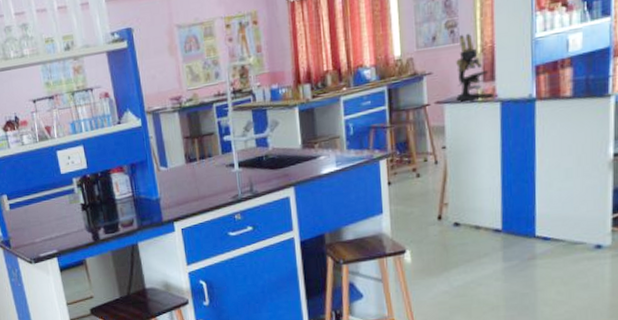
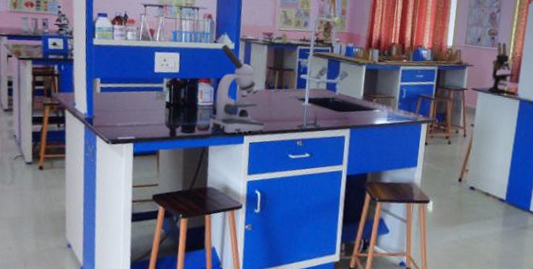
microscope: none [127,122,195,225] -> present [209,44,265,135]

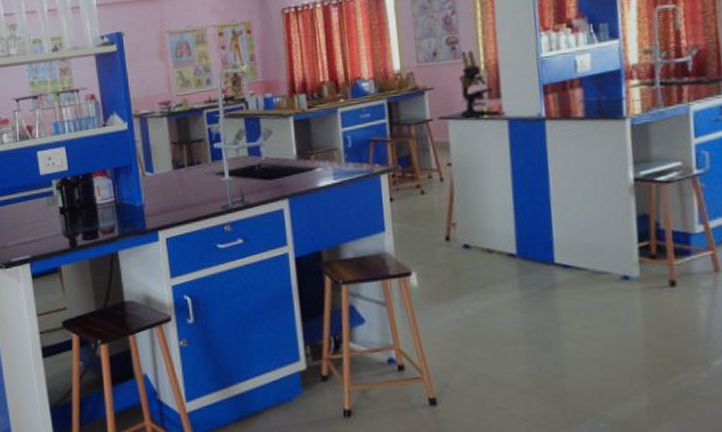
microscope: present [209,44,265,135] -> none [112,125,181,233]

